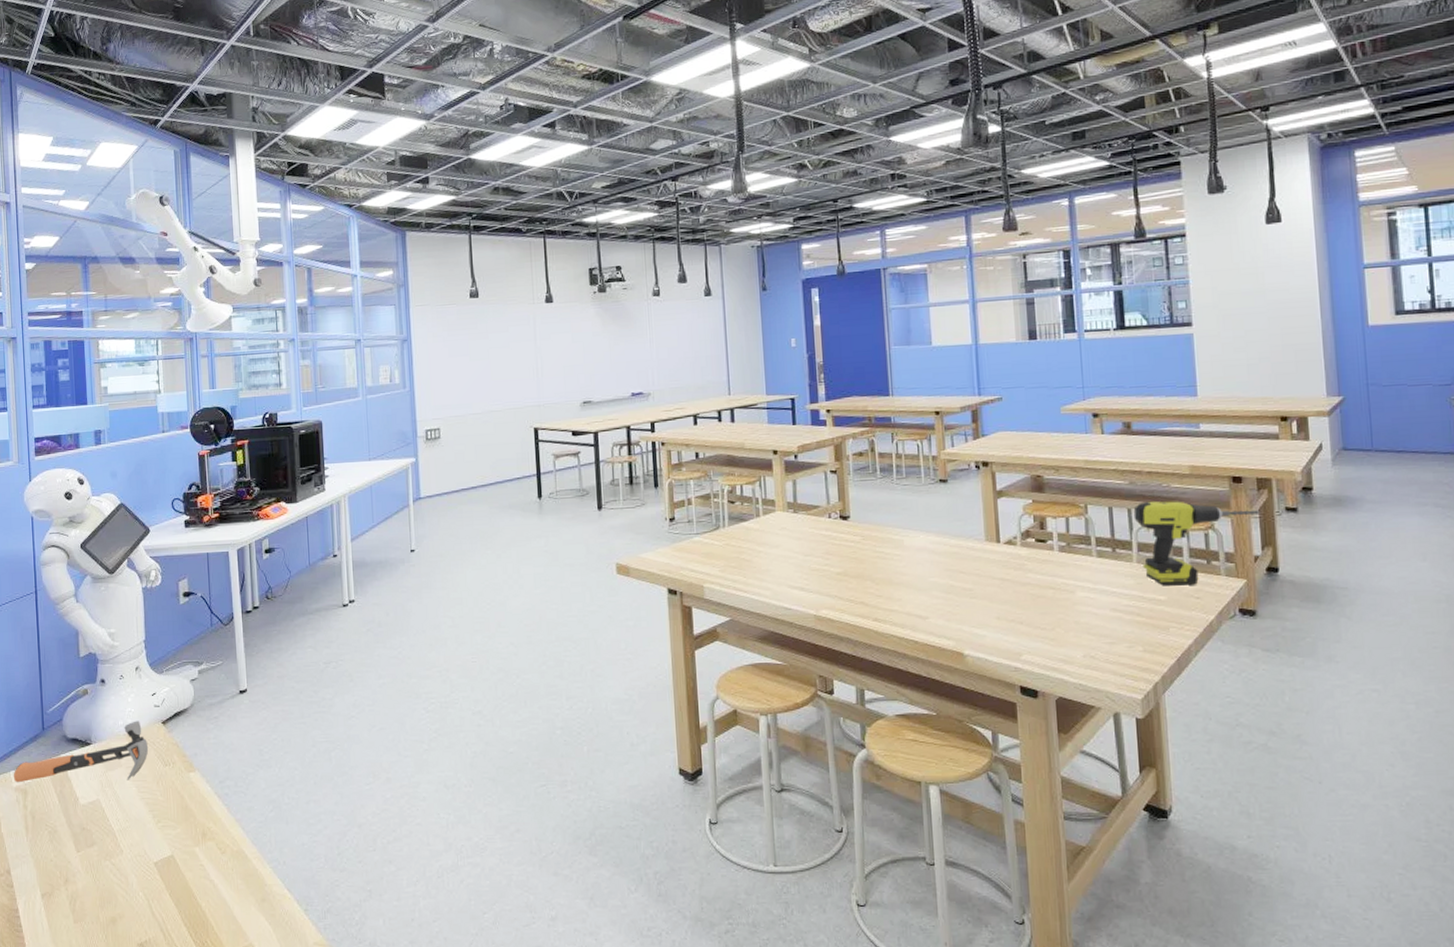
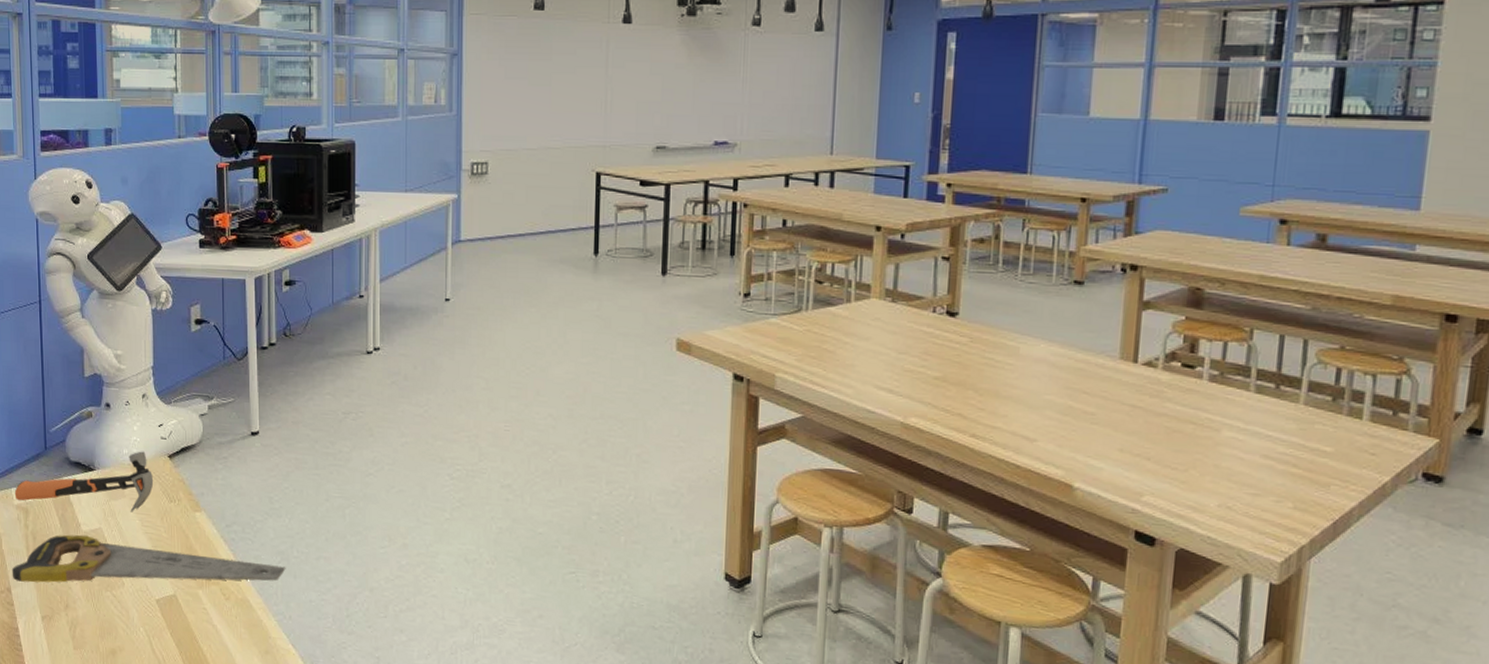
hand saw: none [11,808,278,862] -> present [11,534,286,583]
power drill: present [1133,501,1260,586] -> none [1310,332,1474,439]

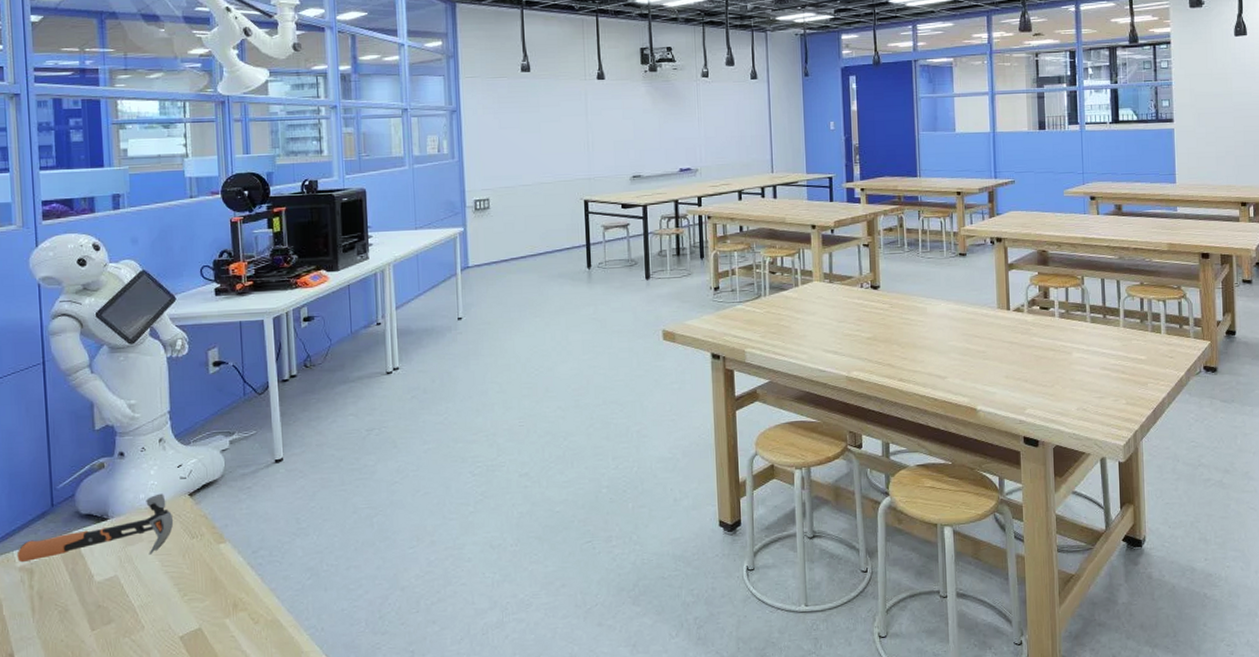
hand saw: present [11,534,286,583] -> none [14,581,316,645]

